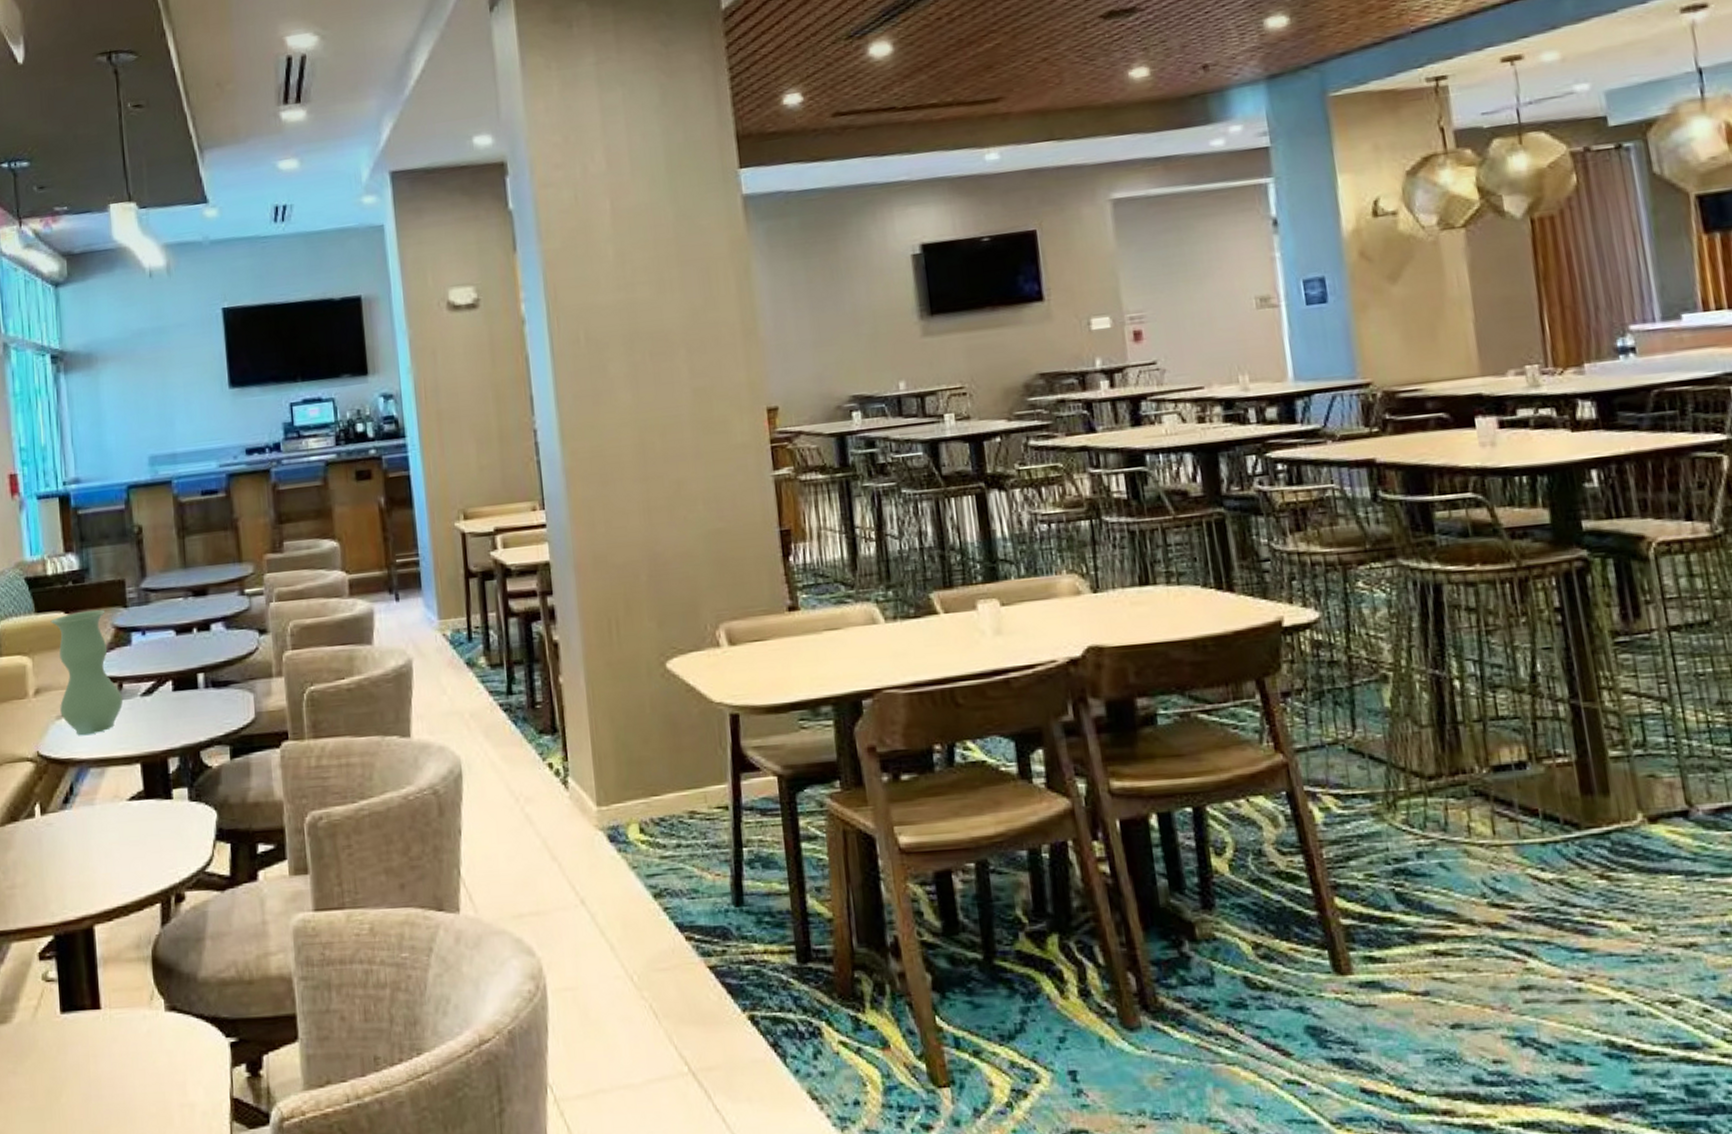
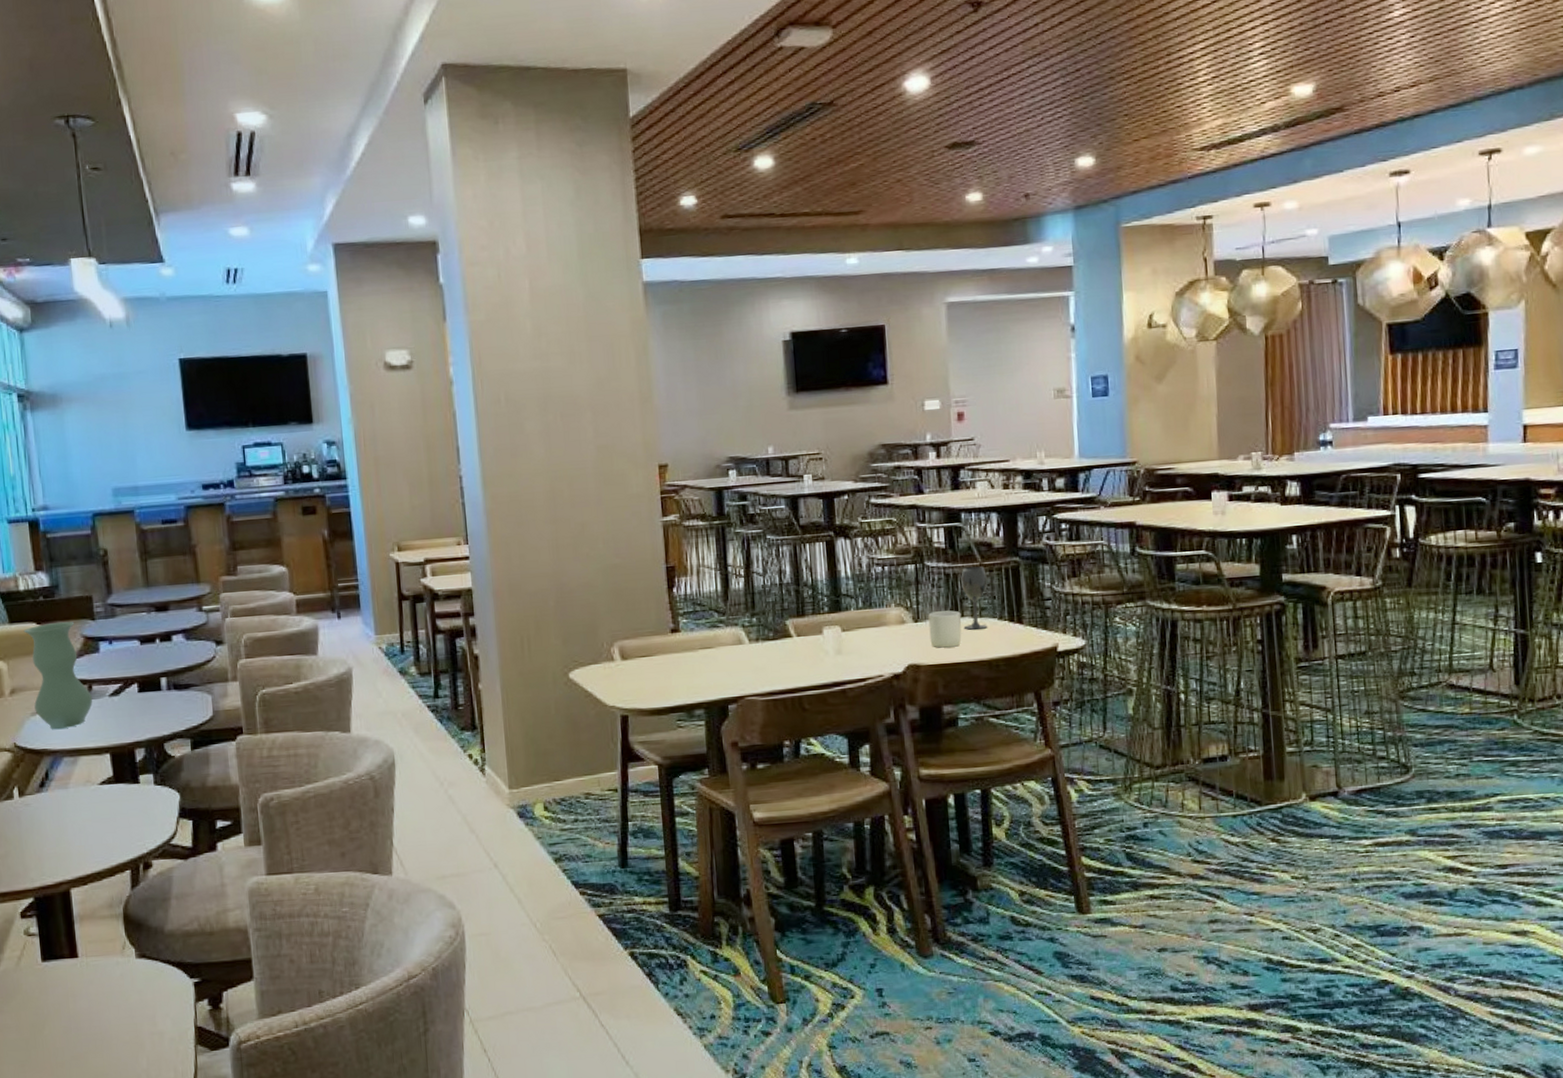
mug: none [1110,576,1156,625] -> present [928,610,962,648]
wine glass: none [1149,520,1189,601] -> present [961,566,988,630]

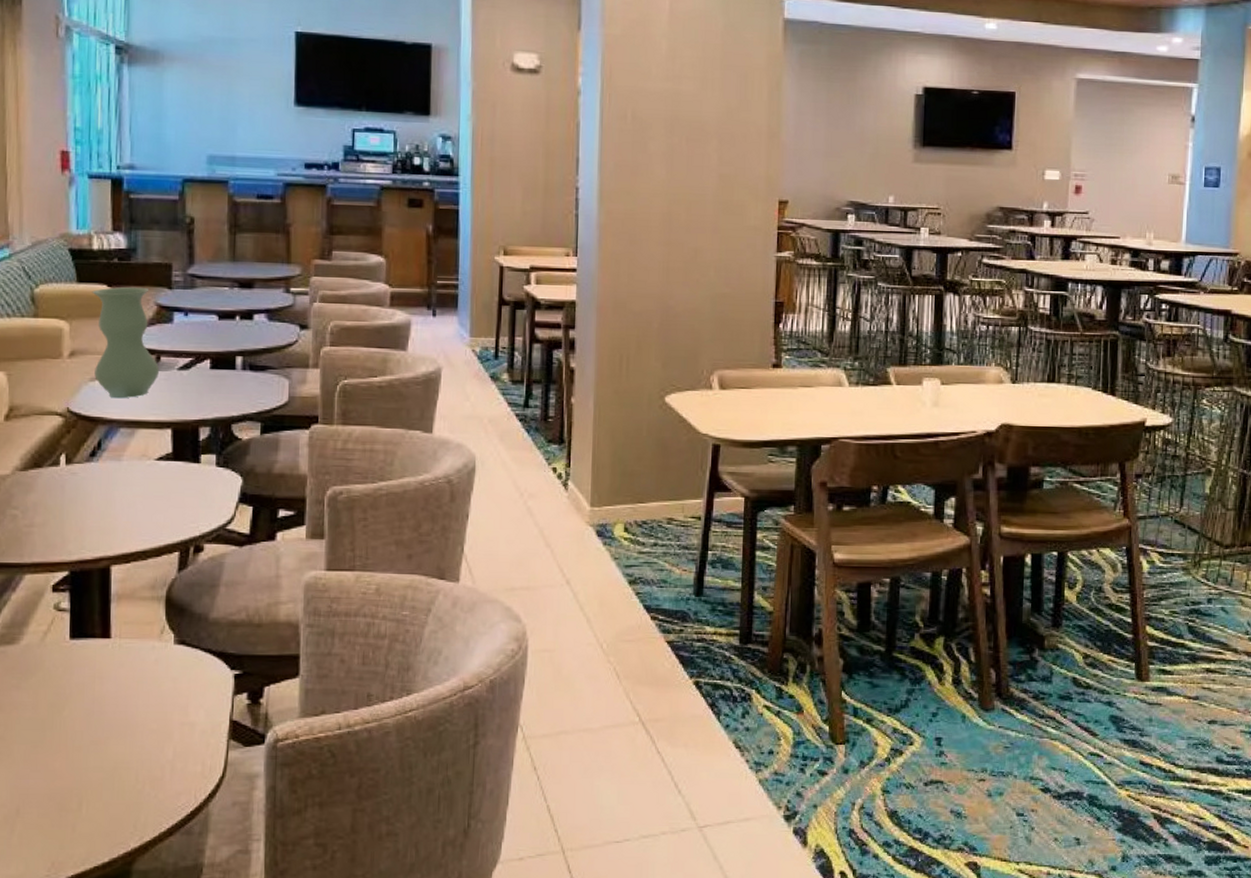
mug: present [928,610,962,648] -> none [1025,375,1058,411]
wine glass: present [961,566,988,630] -> none [1059,336,1086,397]

